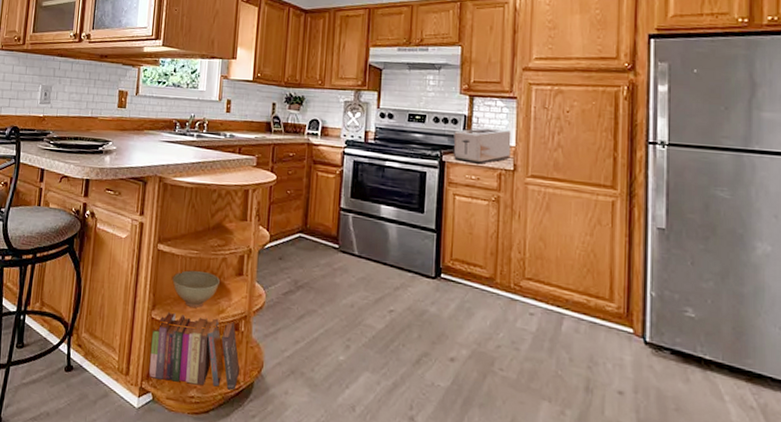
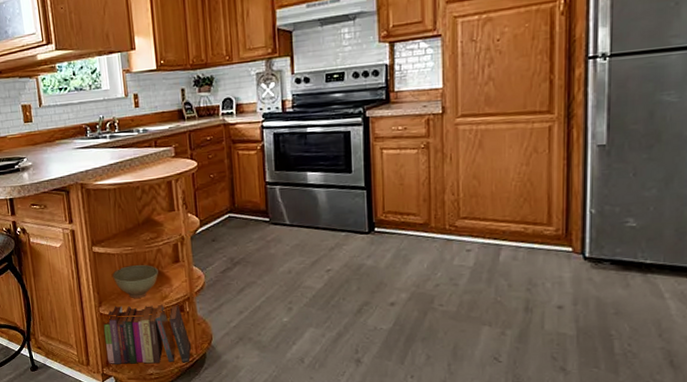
toaster: present [453,127,512,164] -> none [376,72,438,114]

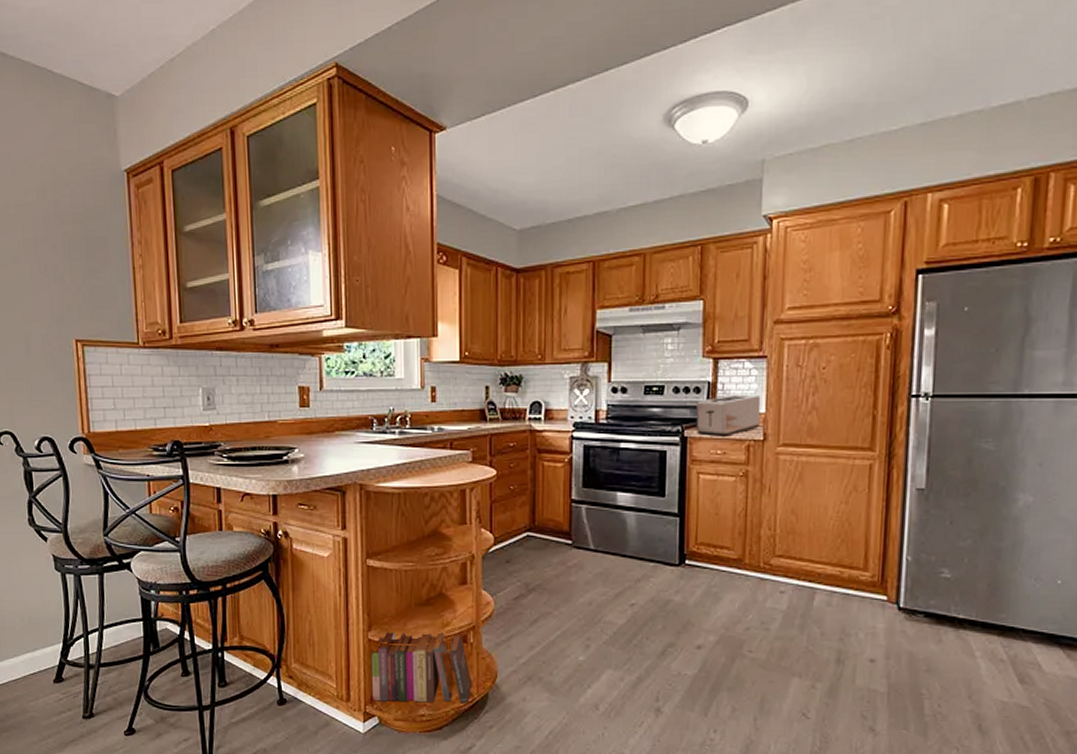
bowl: present [112,264,159,298] -> none [387,583,443,623]
toaster: none [376,72,438,114] -> present [696,394,761,436]

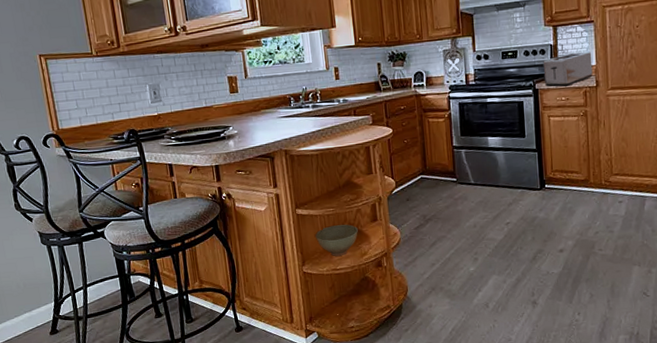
books: present [370,631,473,704] -> none [306,260,389,320]
bowl: none [387,583,443,623] -> present [315,224,359,256]

